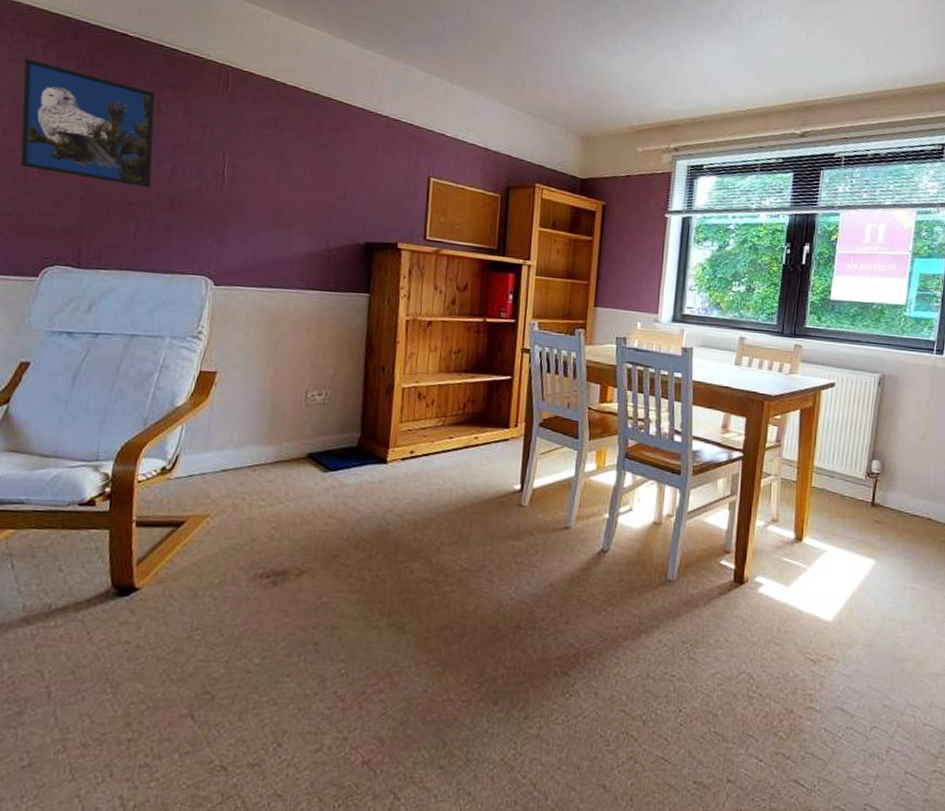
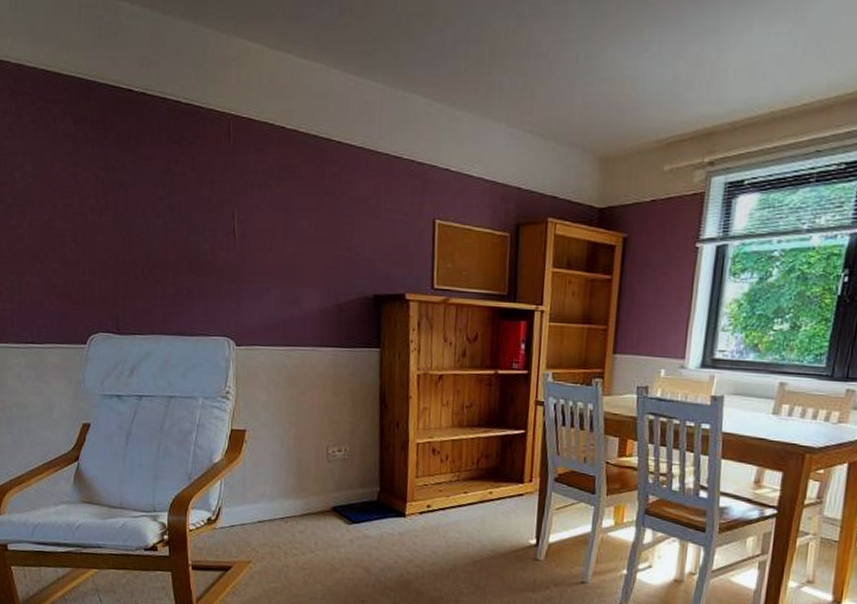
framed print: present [19,57,156,189] -> none [46,125,171,252]

